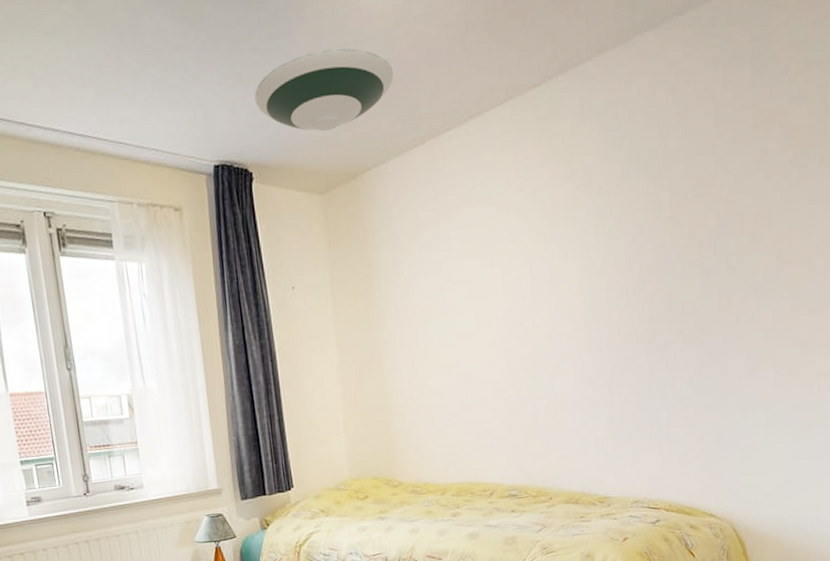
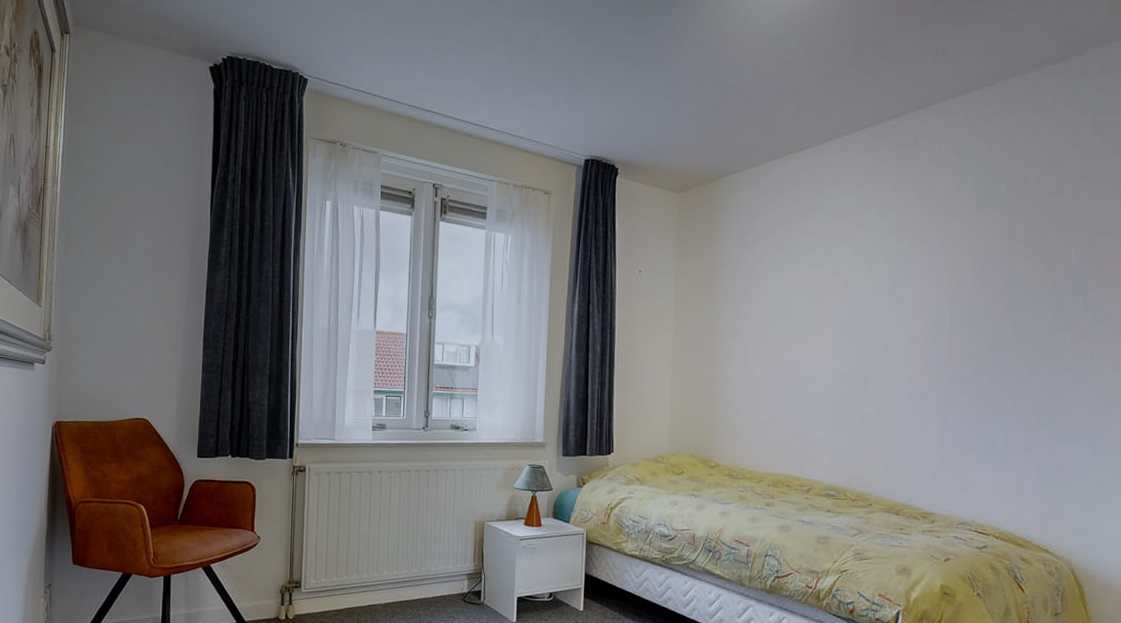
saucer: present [254,48,394,132] -> none [630,71,760,140]

